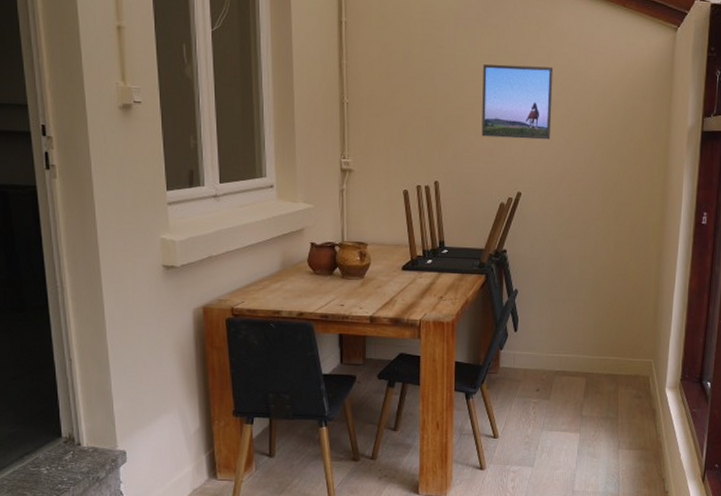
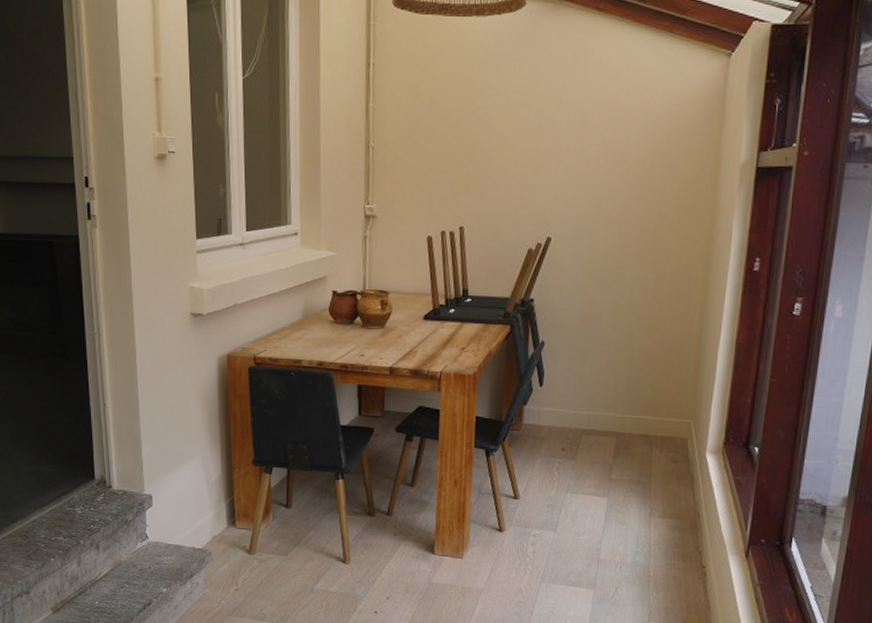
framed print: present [481,64,554,140] -> none [510,101,590,181]

